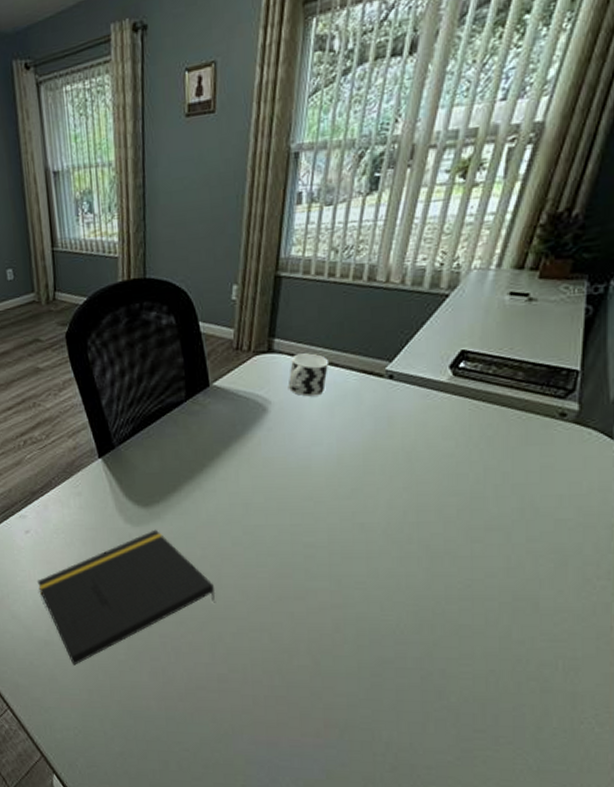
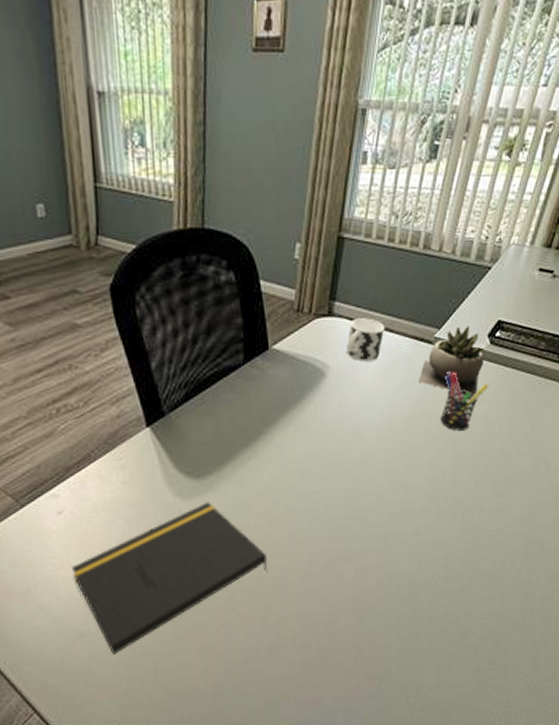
succulent plant: none [369,357,447,432] -> present [418,326,485,396]
pen holder: none [397,404,455,469] -> present [440,370,489,431]

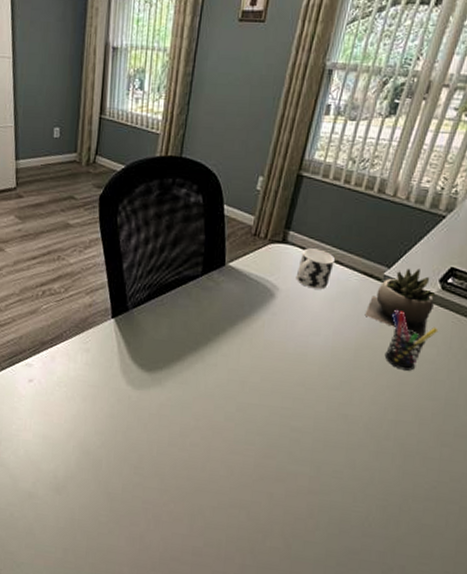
notepad: present [71,501,268,655] -> none [31,394,203,522]

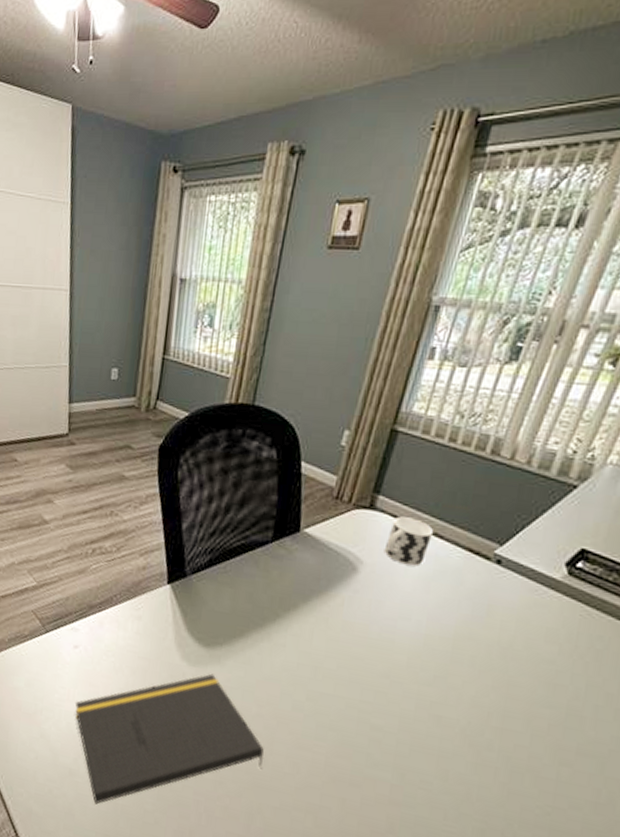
notepad: none [31,394,203,522] -> present [75,673,264,805]
succulent plant: present [364,268,436,338] -> none [467,546,561,632]
pen holder: present [384,309,439,371] -> none [490,595,562,671]

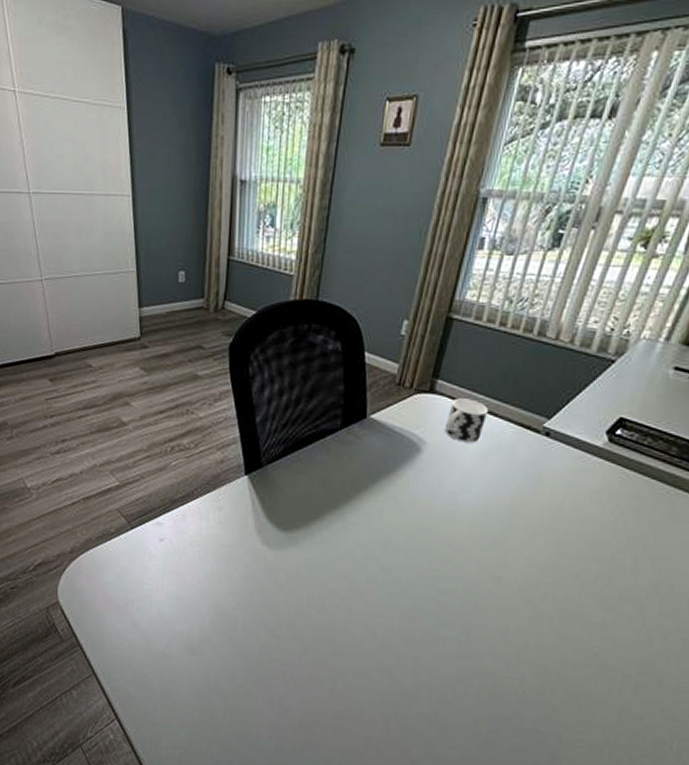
notepad: present [75,673,264,805] -> none [164,554,343,683]

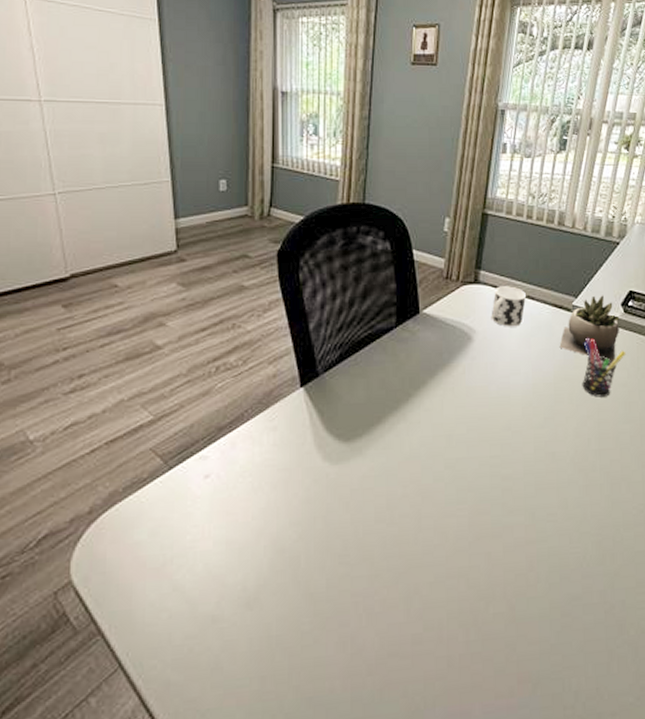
succulent plant: none [521,418,602,495] -> present [559,295,620,363]
pen holder: none [542,464,604,530] -> present [582,337,626,397]

